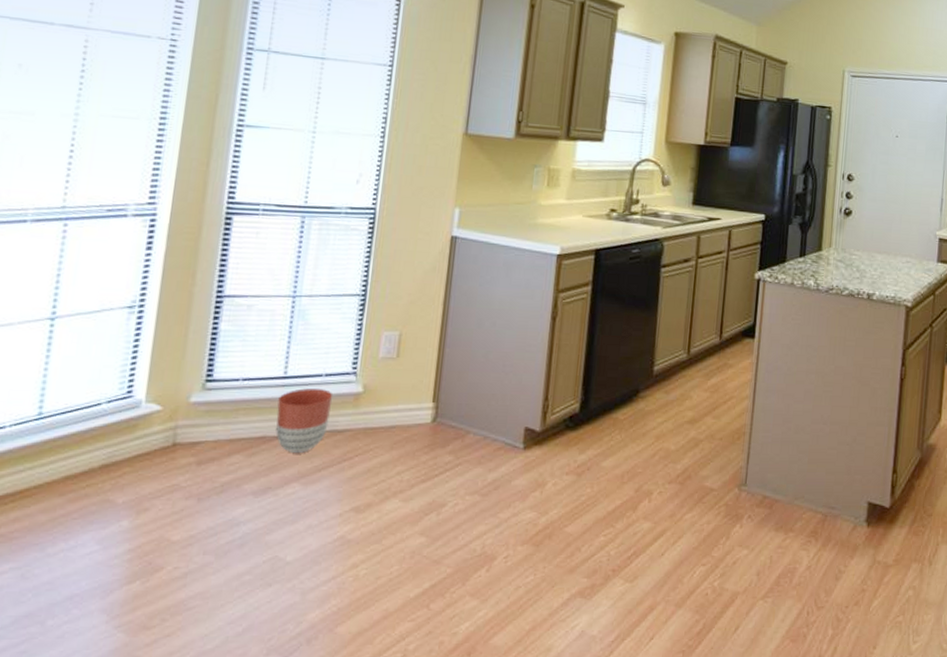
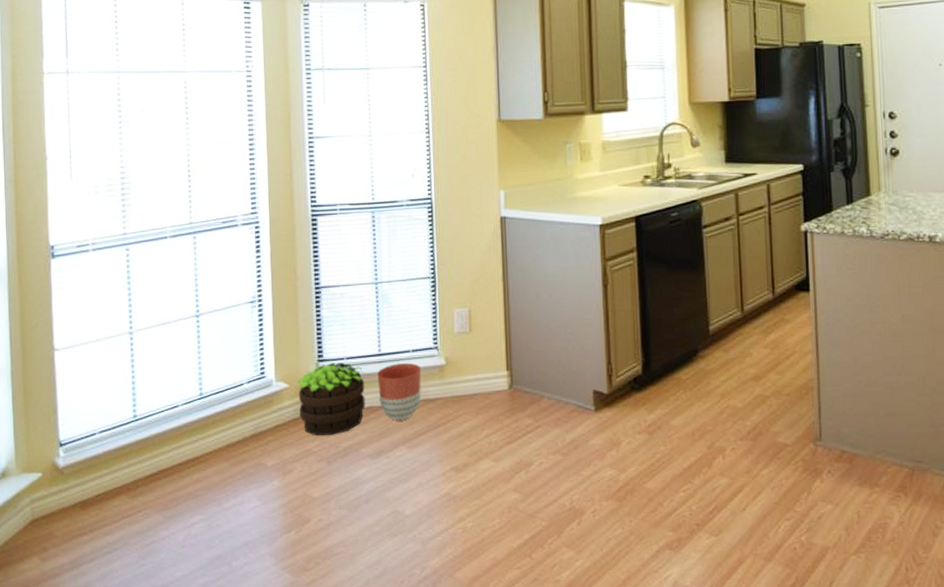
potted plant: none [170,383,264,468] -> present [297,362,366,435]

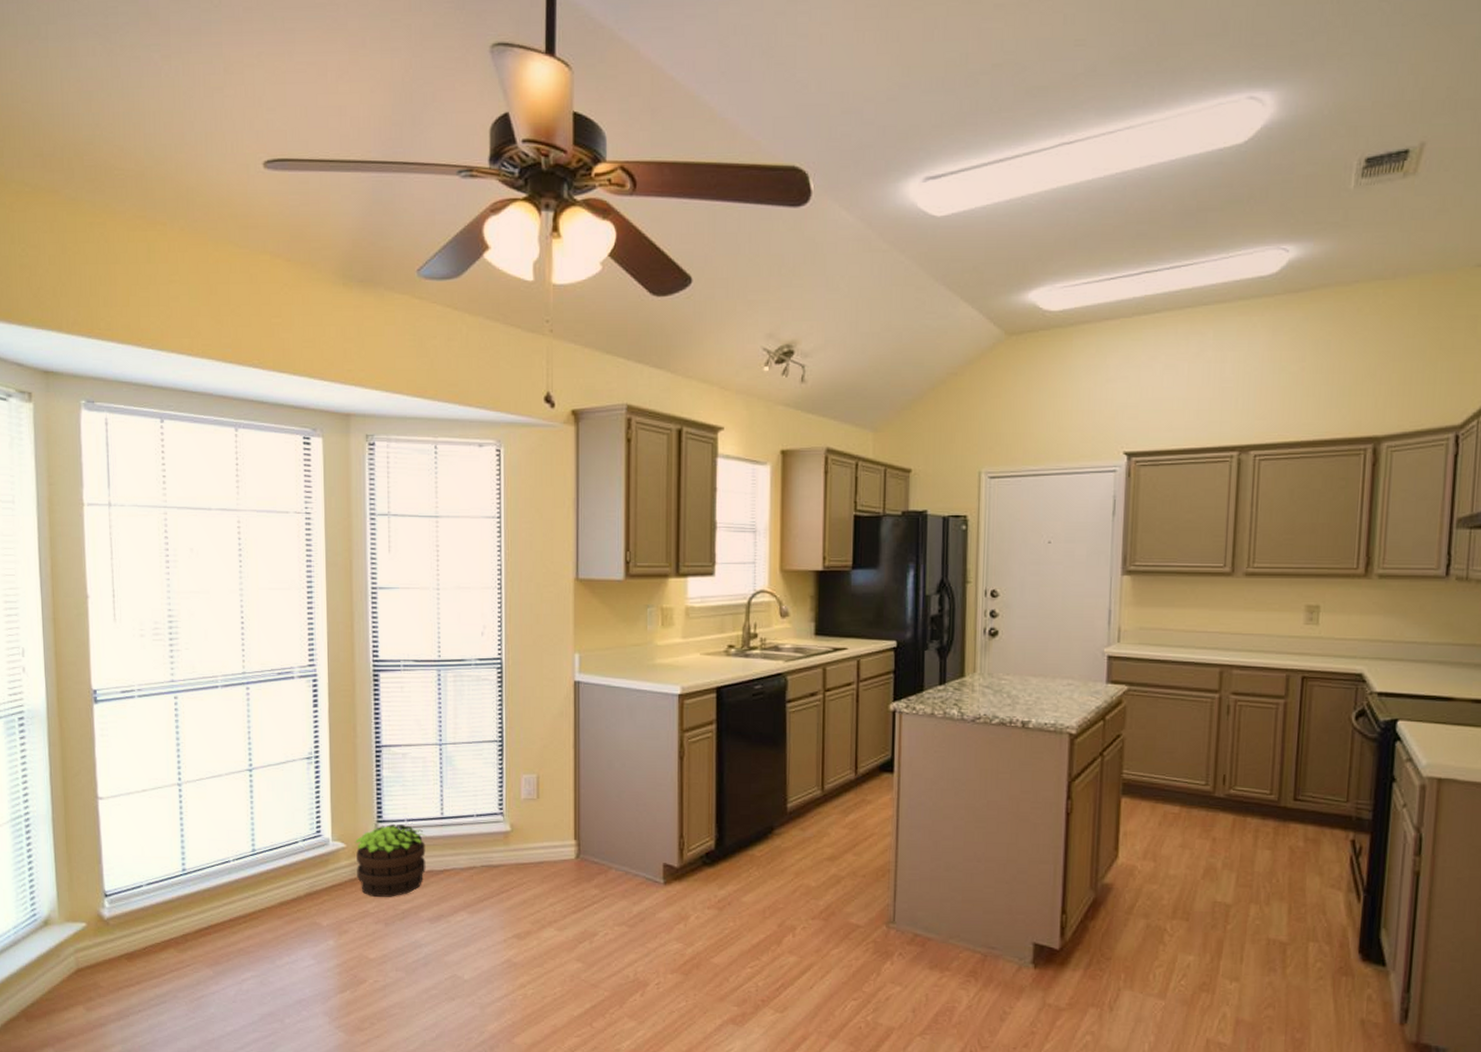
planter: present [377,363,422,420] -> none [439,828,486,885]

